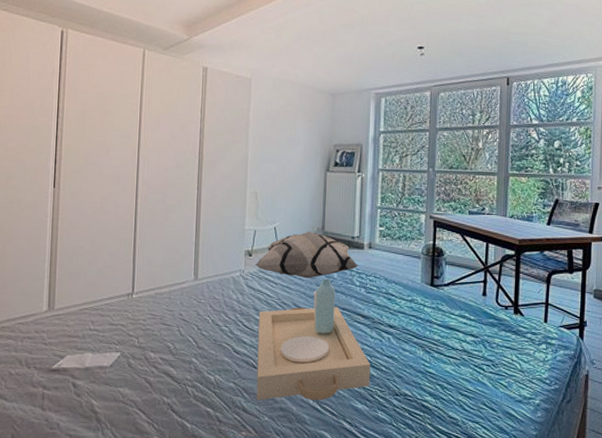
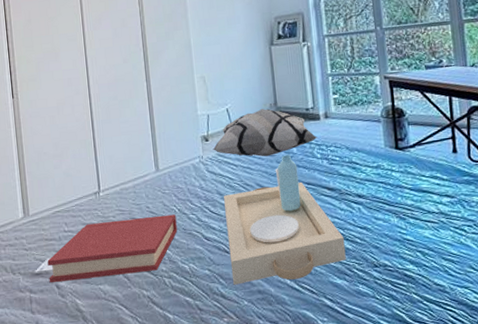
hardback book: none [66,324,209,380] -> present [47,214,178,282]

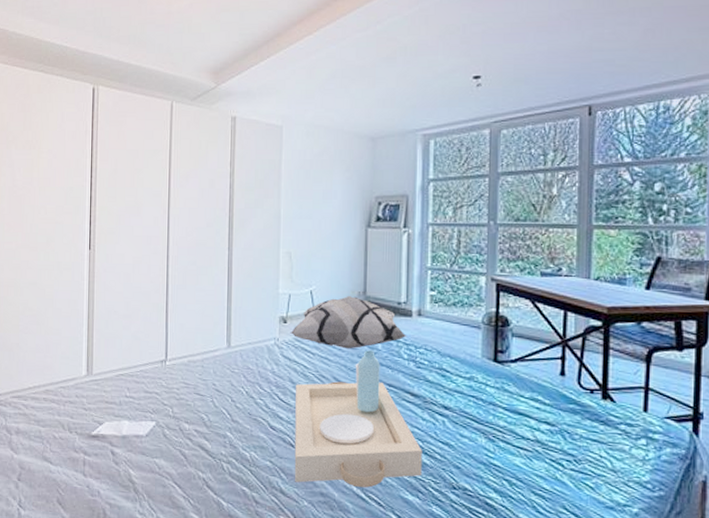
hardback book: present [47,214,178,282] -> none [105,392,243,453]

